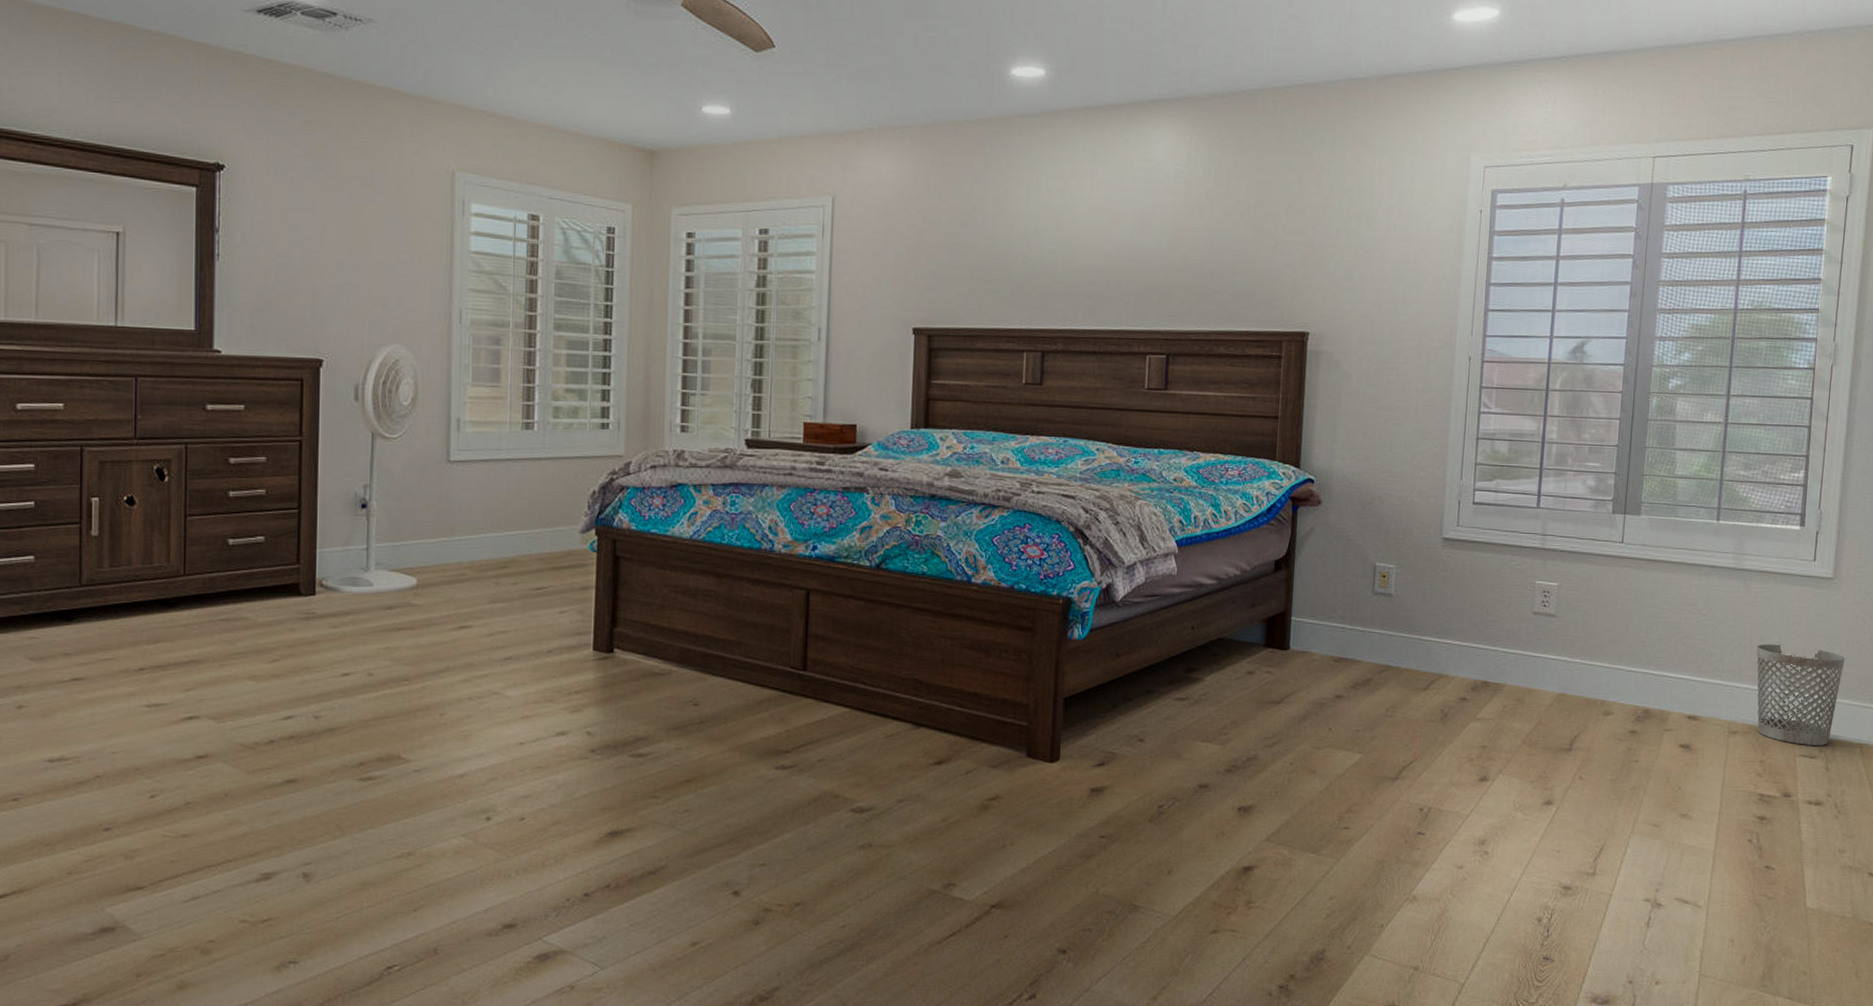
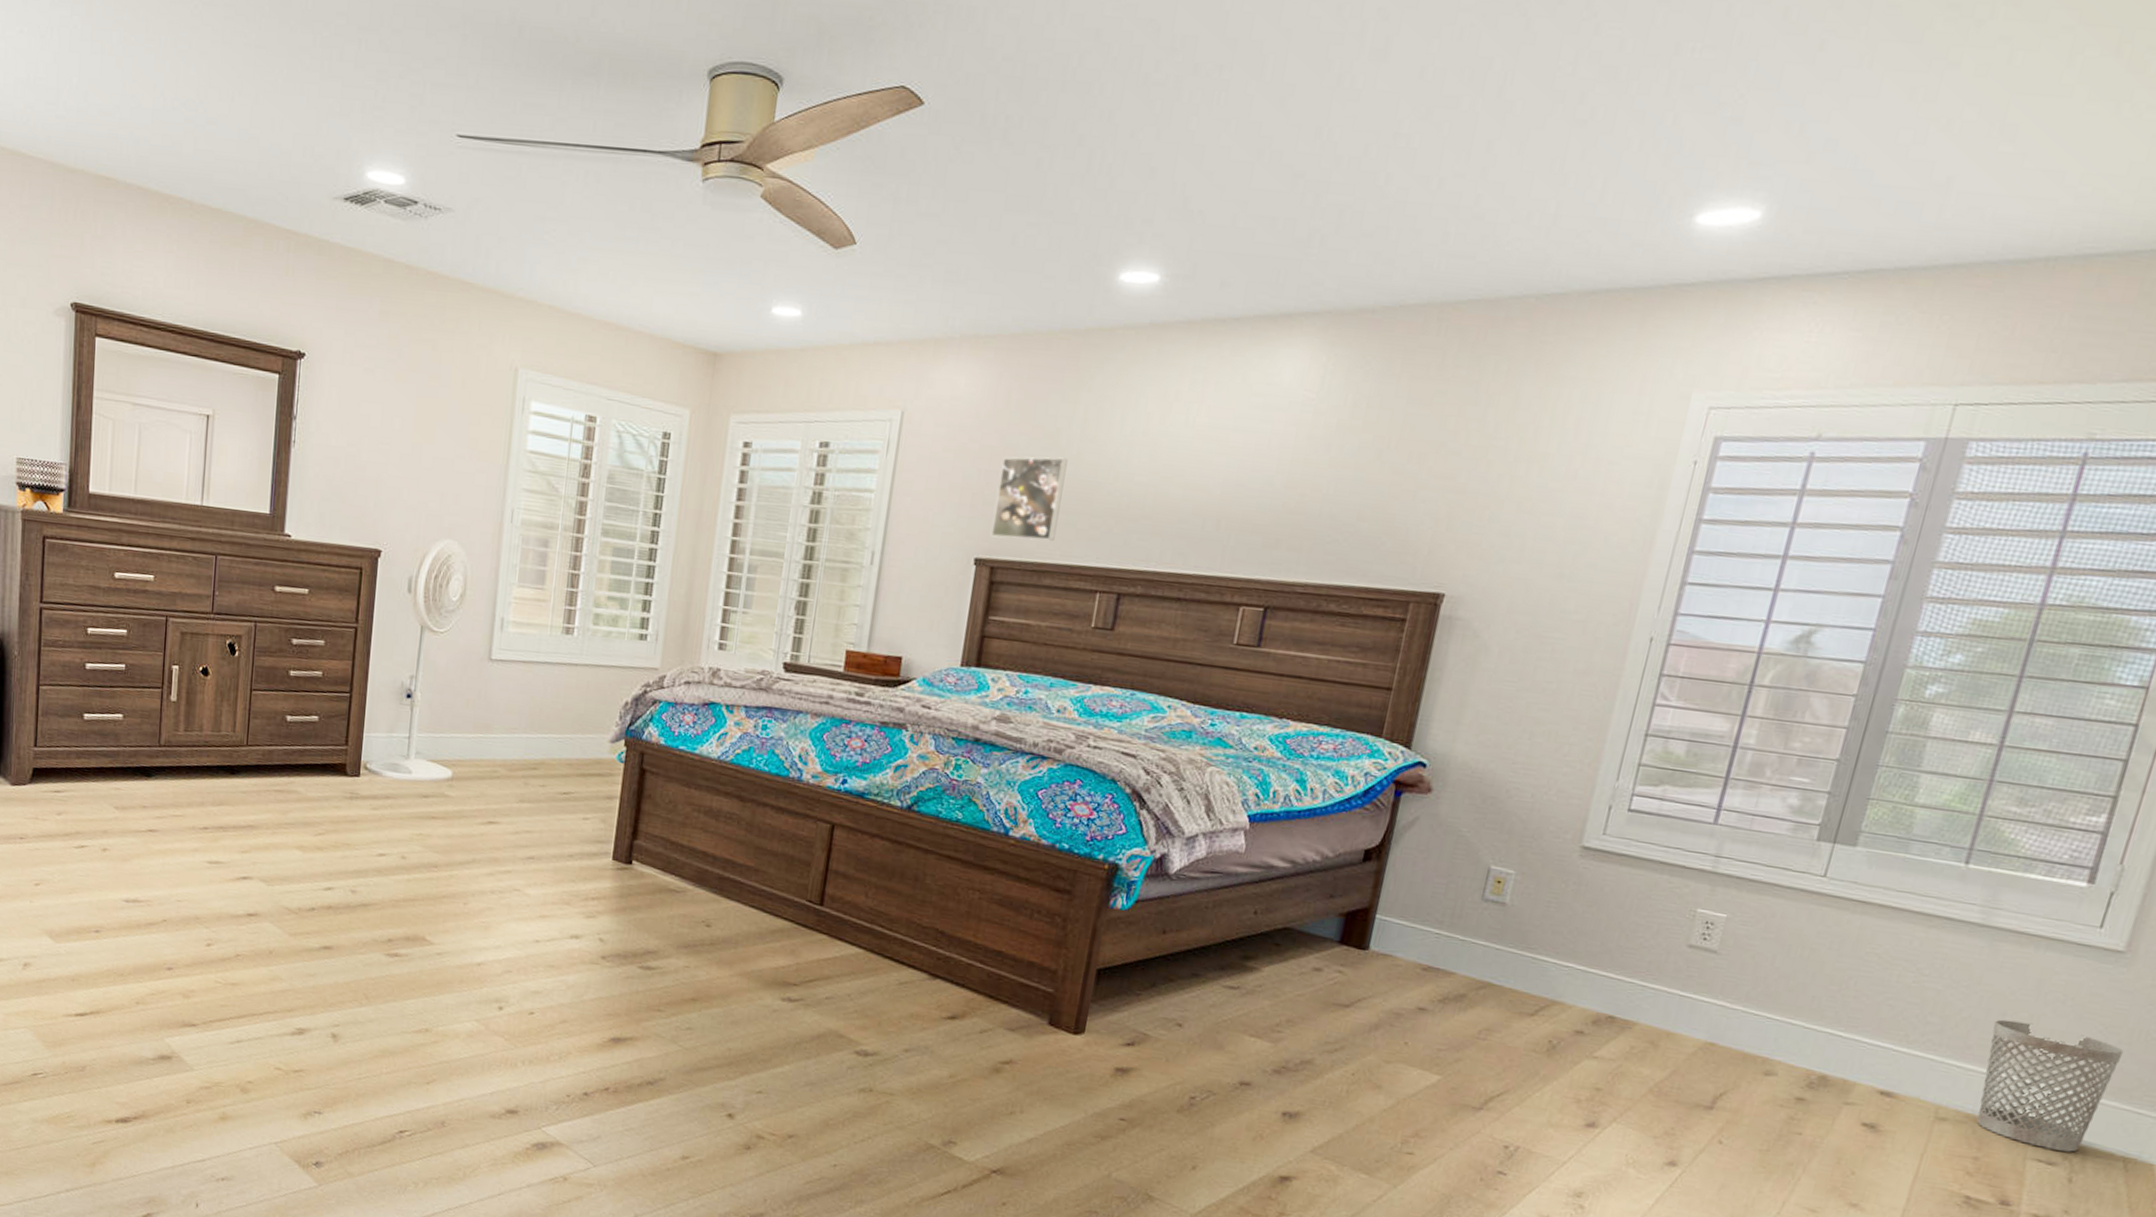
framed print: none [925,232,985,309] -> present [991,457,1068,541]

